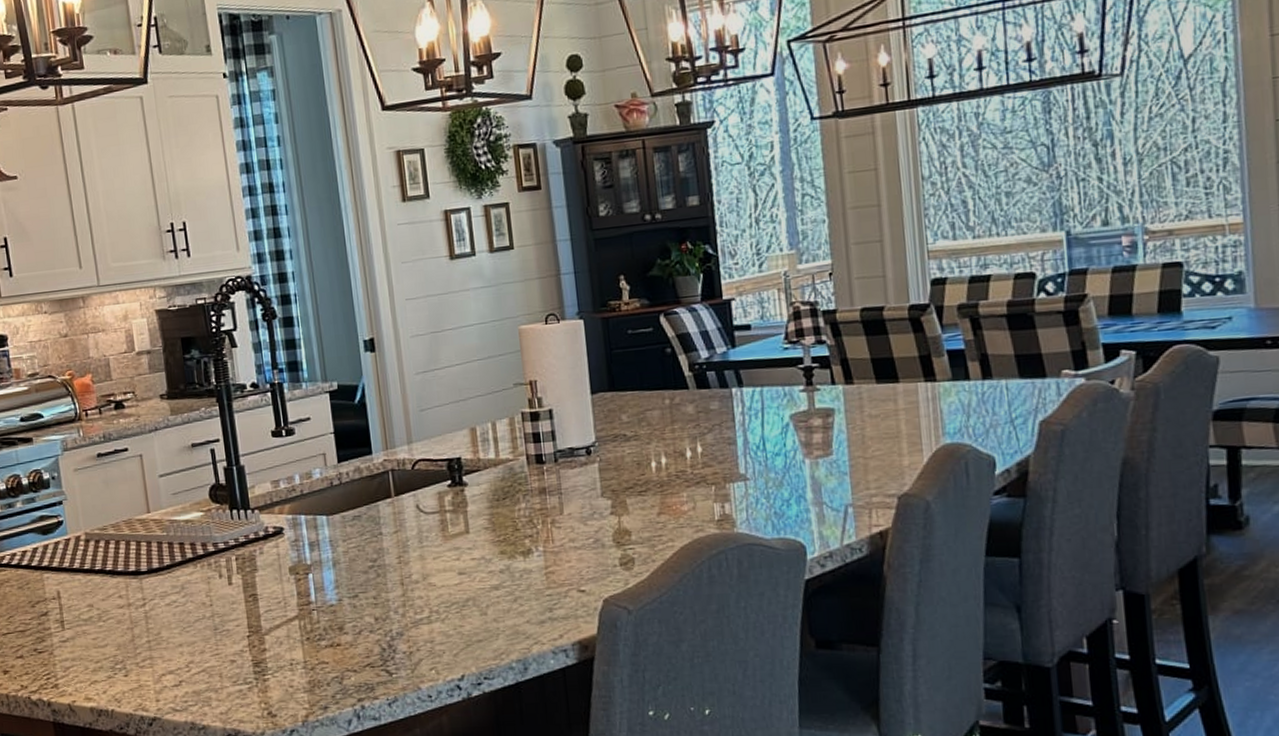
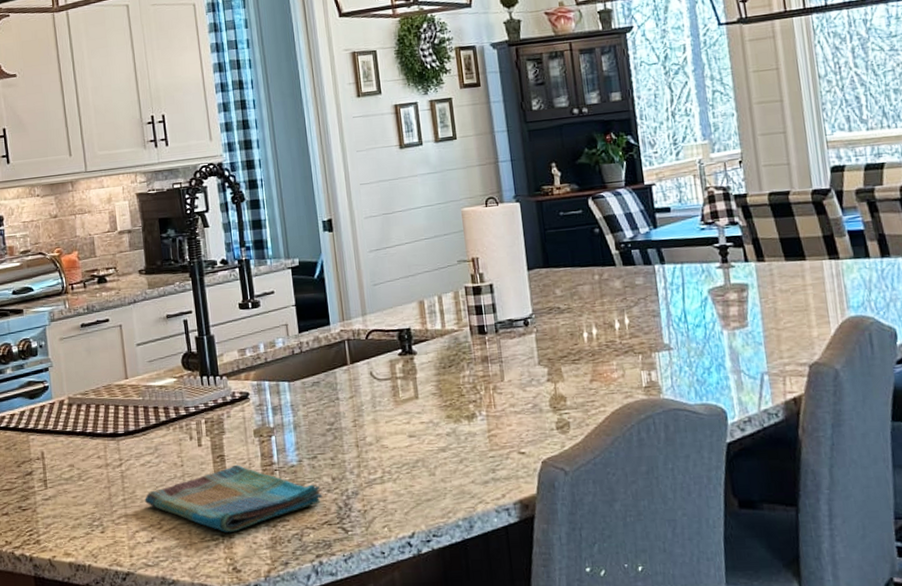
dish towel: none [171,604,365,676] -> present [145,464,323,532]

